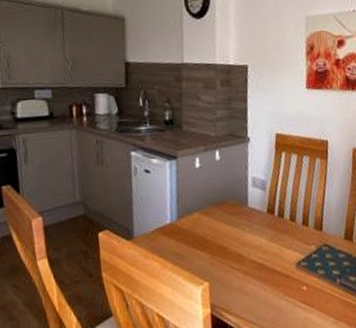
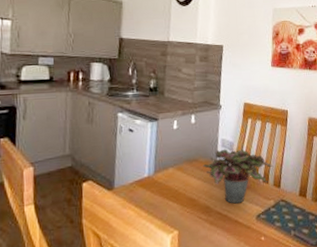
potted plant: none [232,188,314,251] -> present [203,149,274,204]

